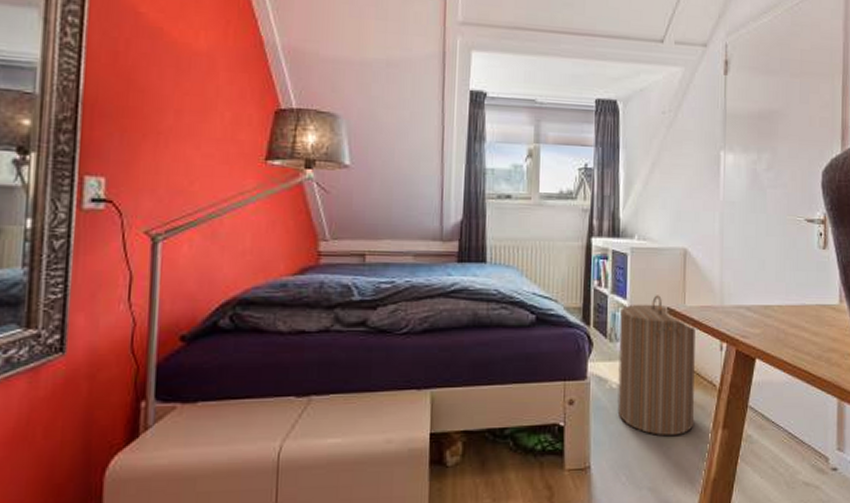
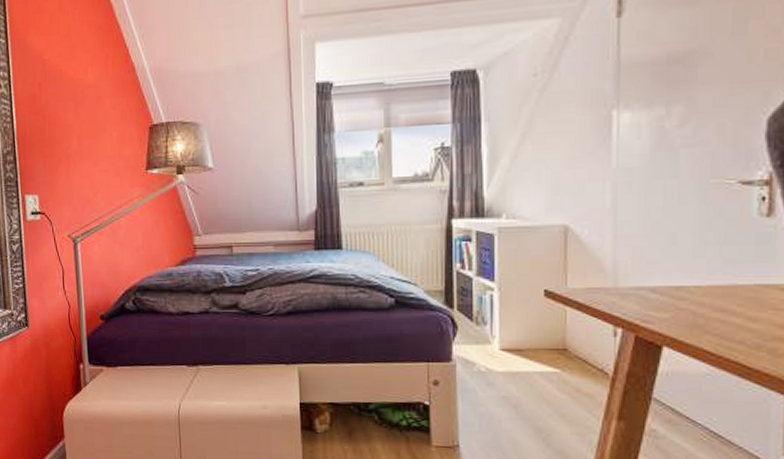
laundry hamper: present [617,295,696,435] -> none [486,277,581,423]

